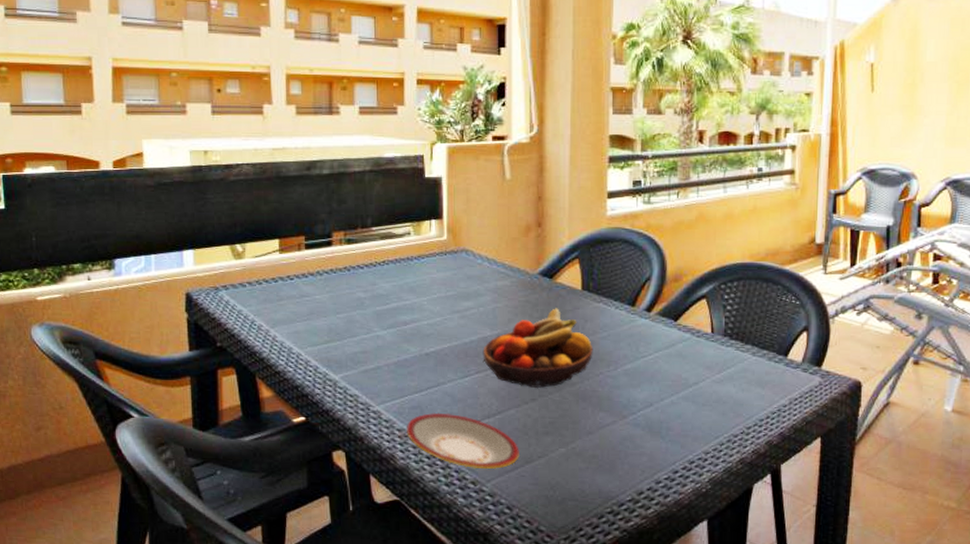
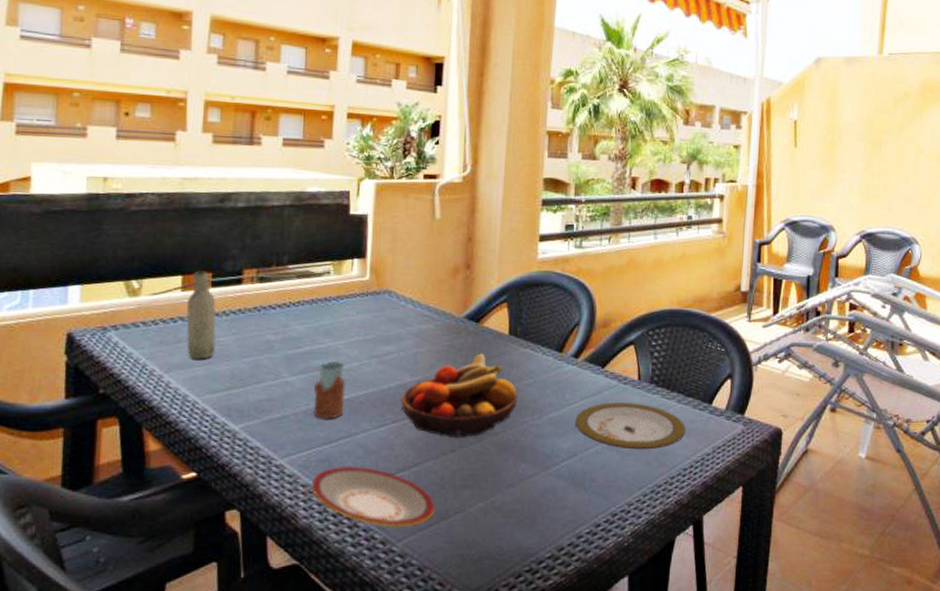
bottle: none [284,234,313,316] -> present [186,270,216,359]
drinking glass: none [402,315,431,370] -> present [313,360,345,419]
plate: none [650,355,761,401] -> present [575,402,686,450]

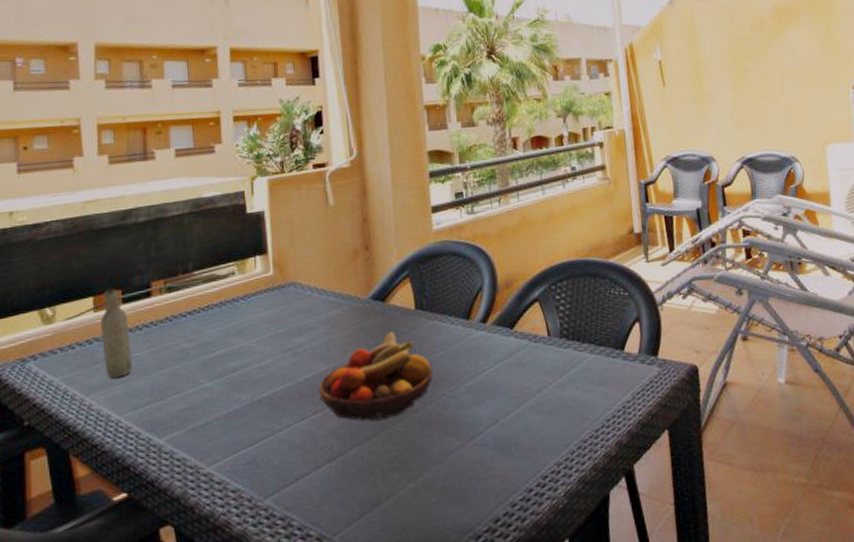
plate: present [312,465,435,526] -> none [242,463,366,523]
drinking glass: present [313,360,345,419] -> none [232,359,265,421]
plate: present [575,402,686,450] -> none [492,359,603,408]

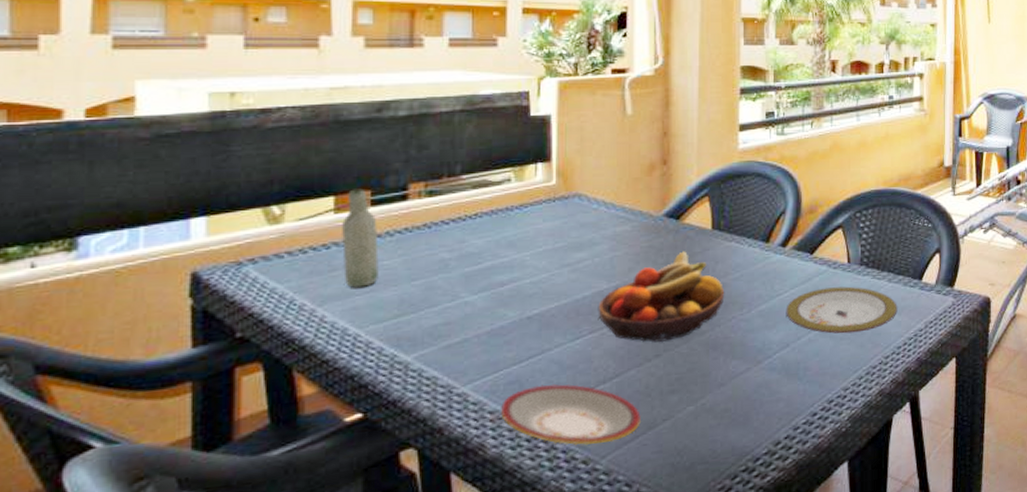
plate: none [242,463,366,523] -> present [501,383,641,446]
plate: none [492,359,603,408] -> present [786,286,897,334]

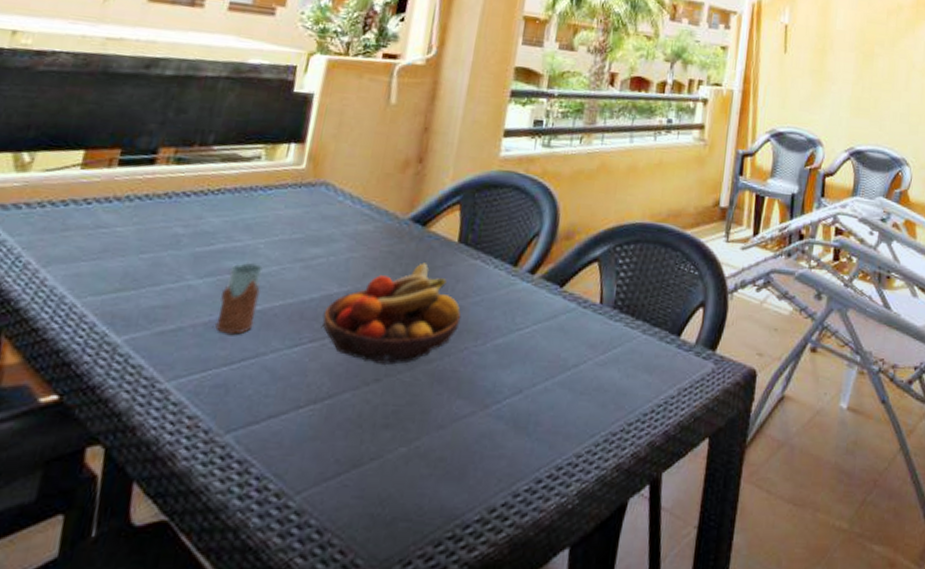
bottle: present [340,188,379,288] -> none [74,145,120,253]
drinking glass: none [497,273,534,338] -> present [215,262,263,335]
plate: present [501,383,641,446] -> none [199,393,348,475]
plate: present [786,286,897,334] -> none [523,329,650,389]

